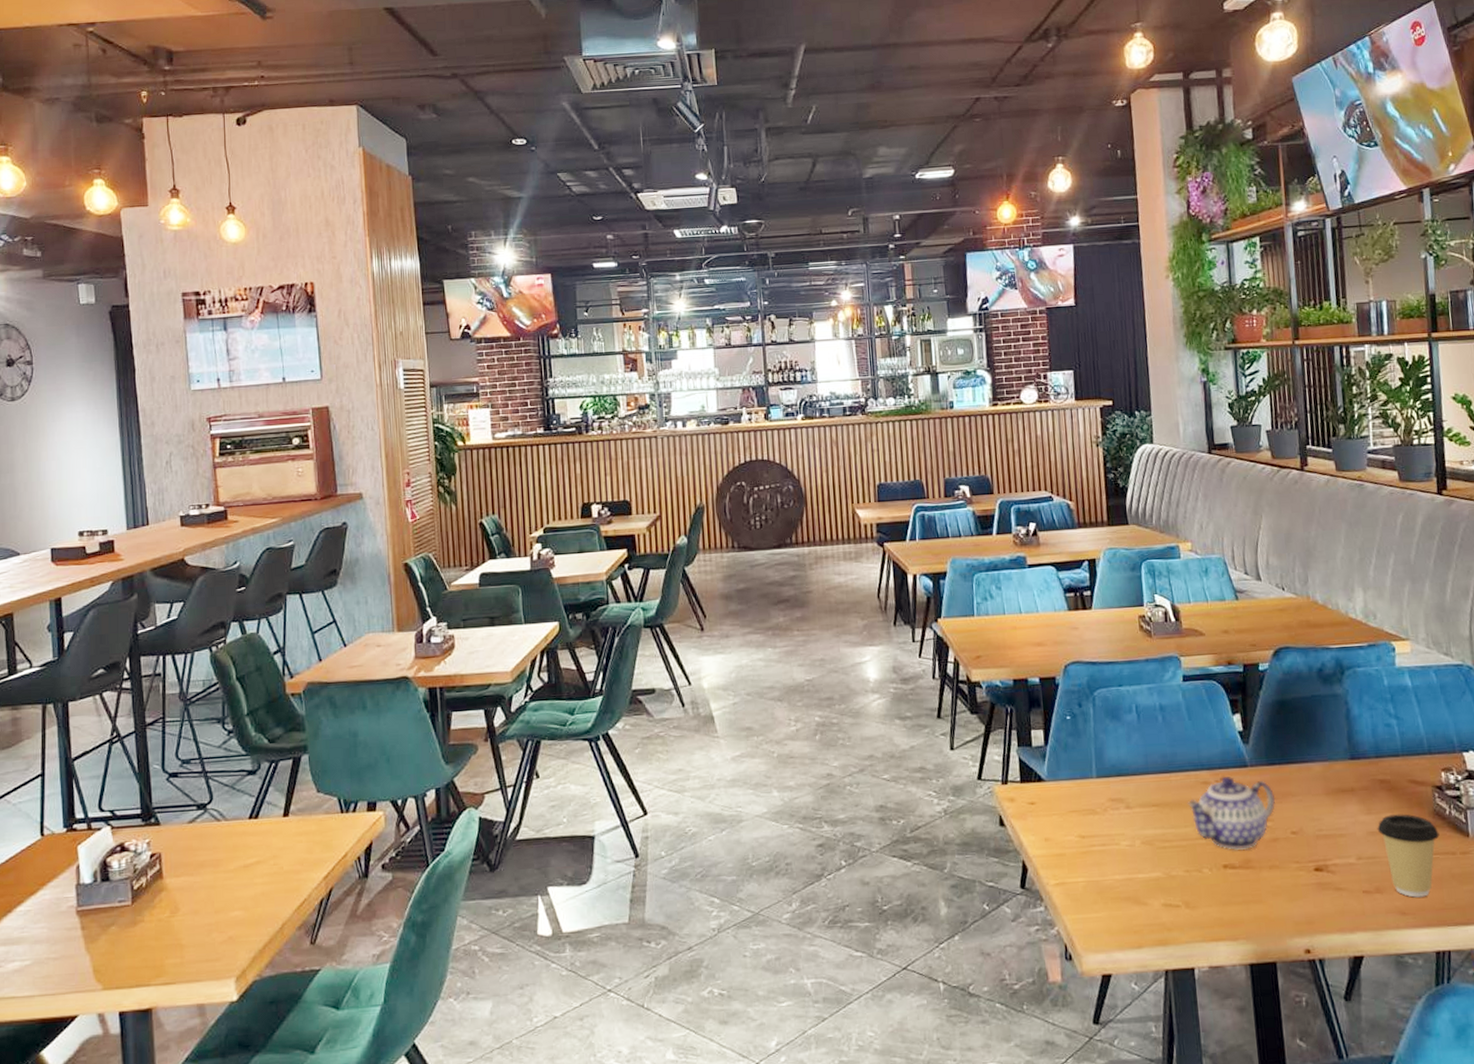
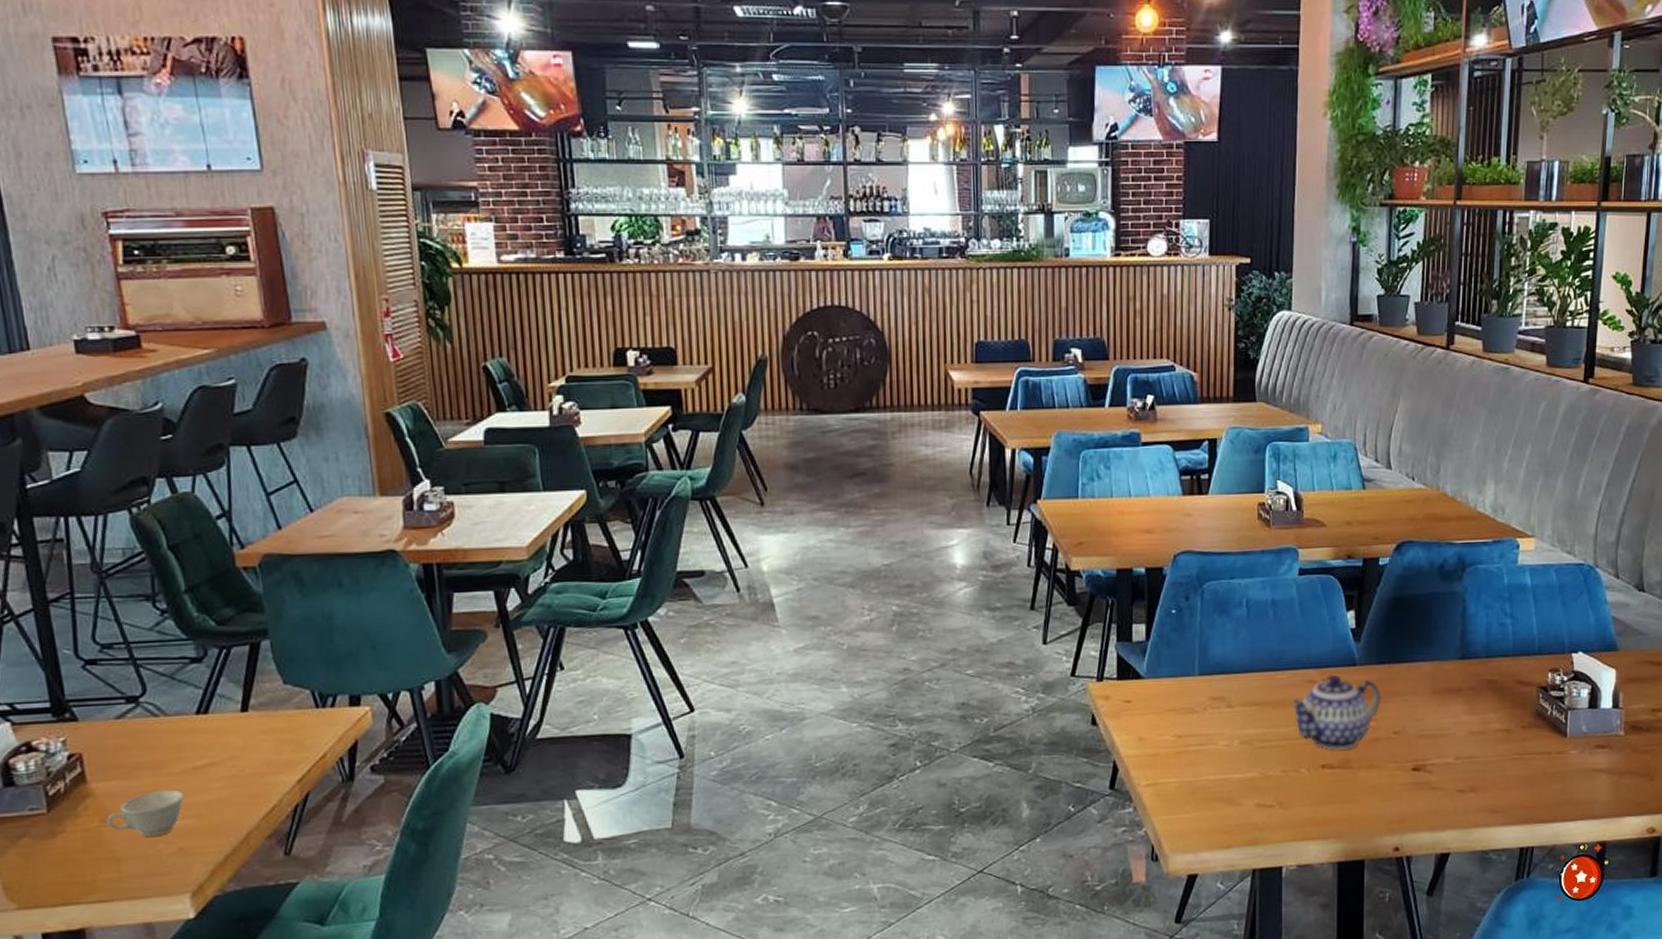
teacup: none [176,884,237,926] -> present [107,789,185,837]
coffee cup: present [1377,814,1440,898] -> none [1479,714,1538,796]

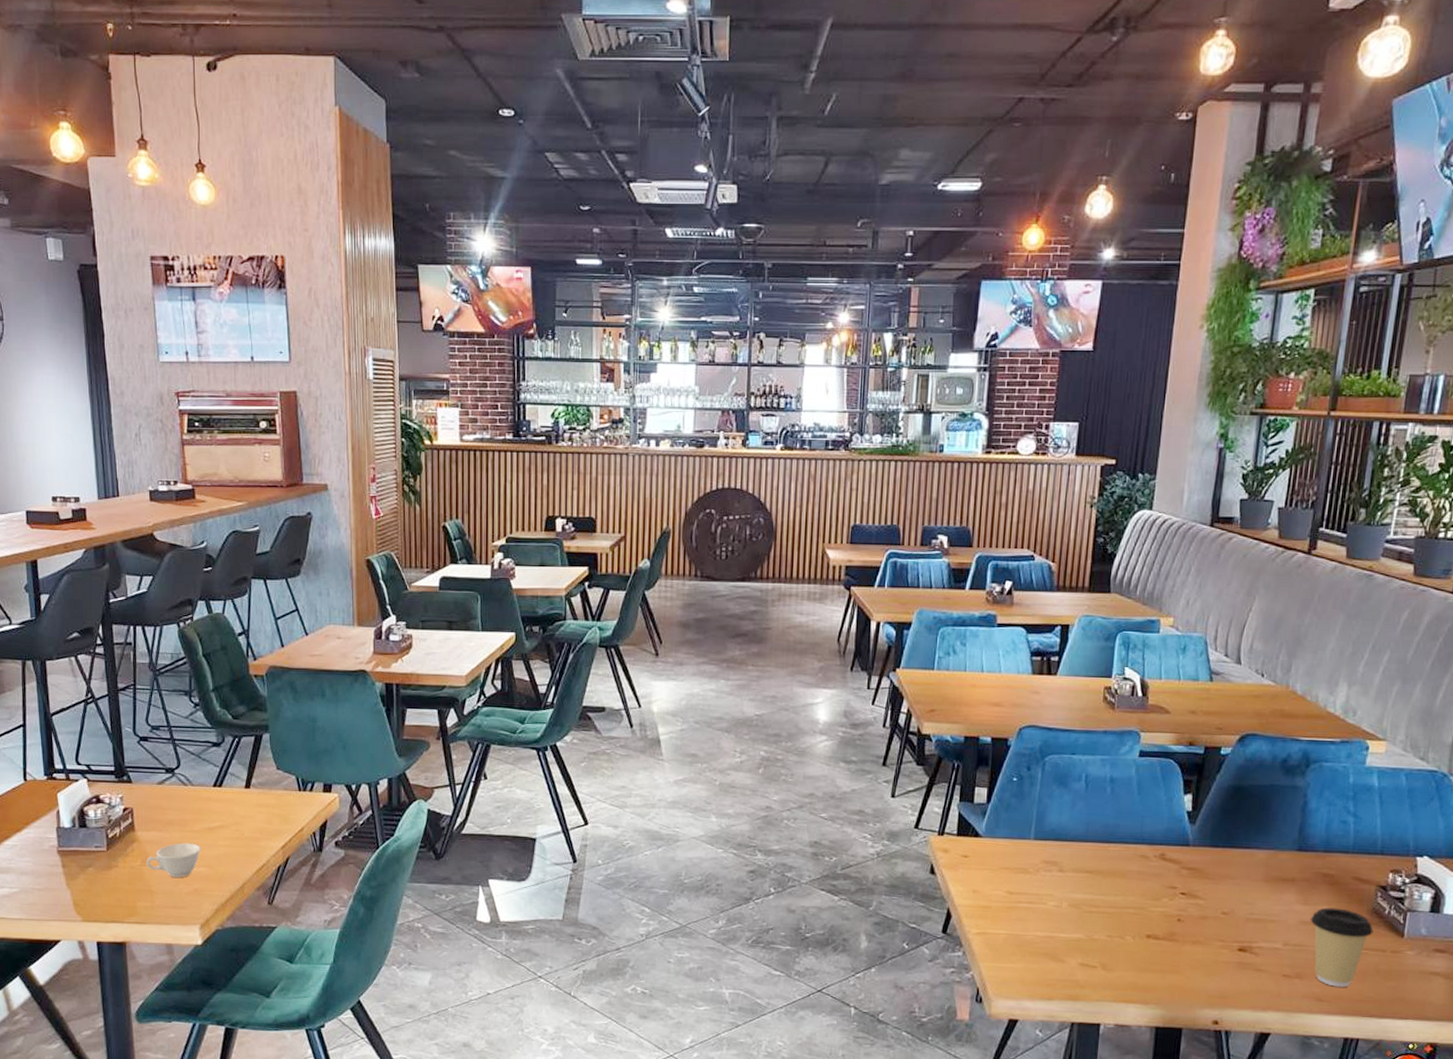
teapot: present [1291,675,1381,750] -> none [1121,853,1212,923]
coffee cup: none [1479,714,1538,796] -> present [1310,907,1374,987]

